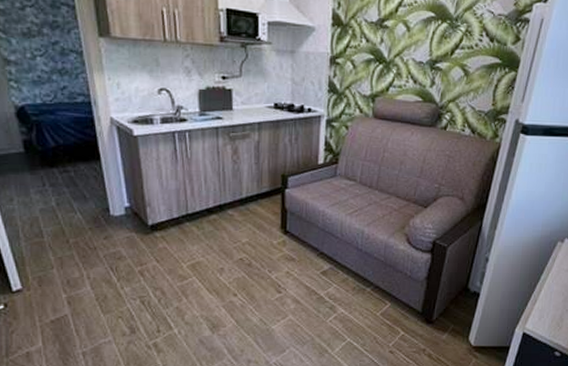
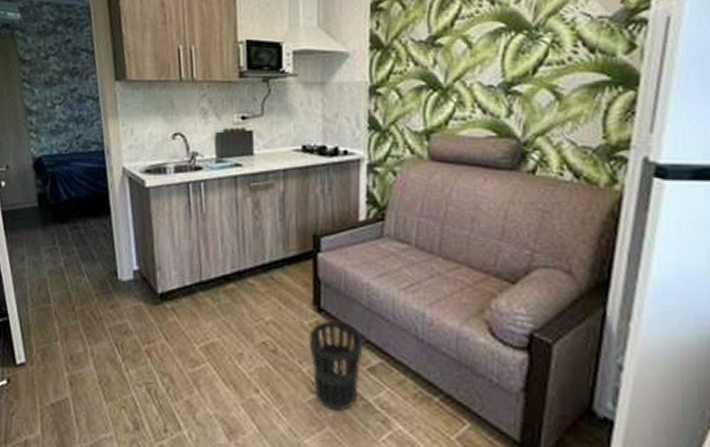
wastebasket: none [277,239,319,304] -> present [309,320,365,412]

